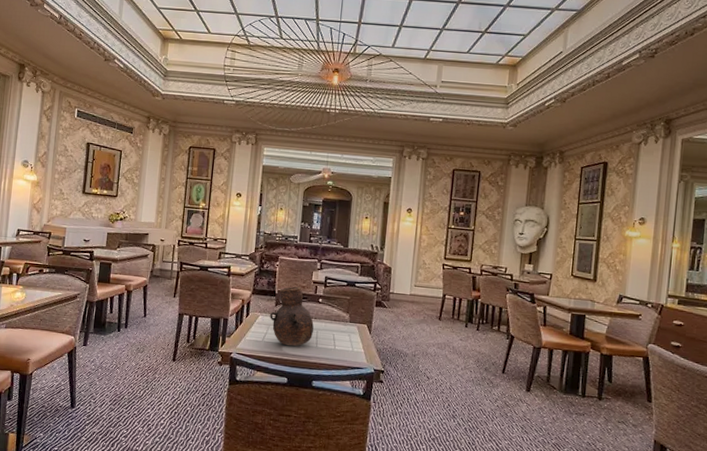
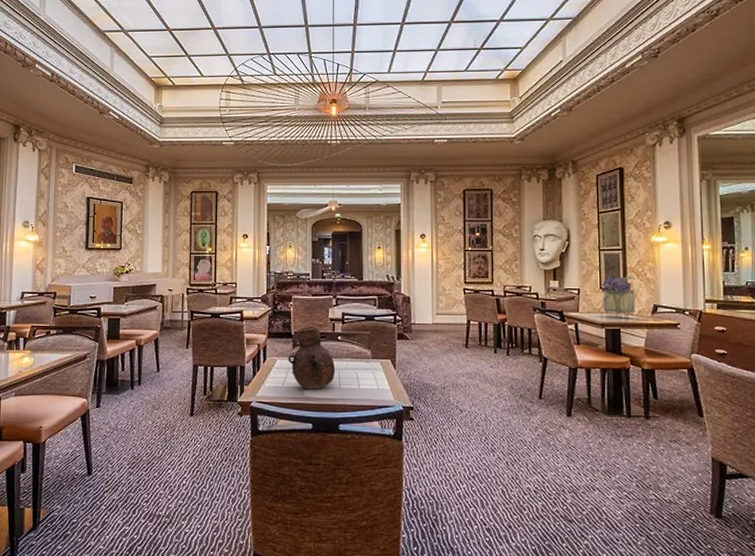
flower bouquet: none [566,264,606,304] -> present [596,275,636,317]

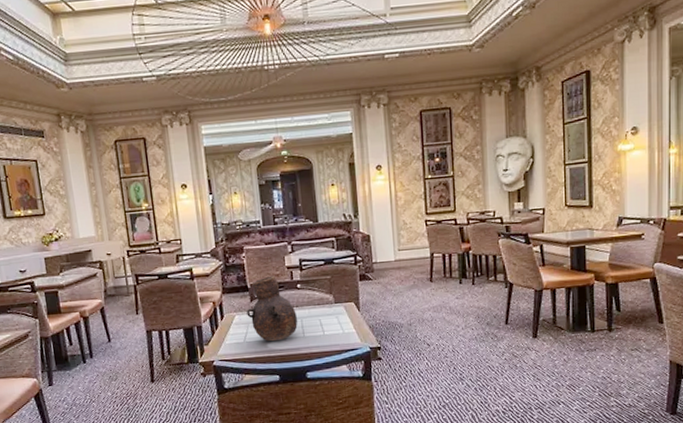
flower bouquet: present [596,275,636,317] -> none [561,189,601,234]

